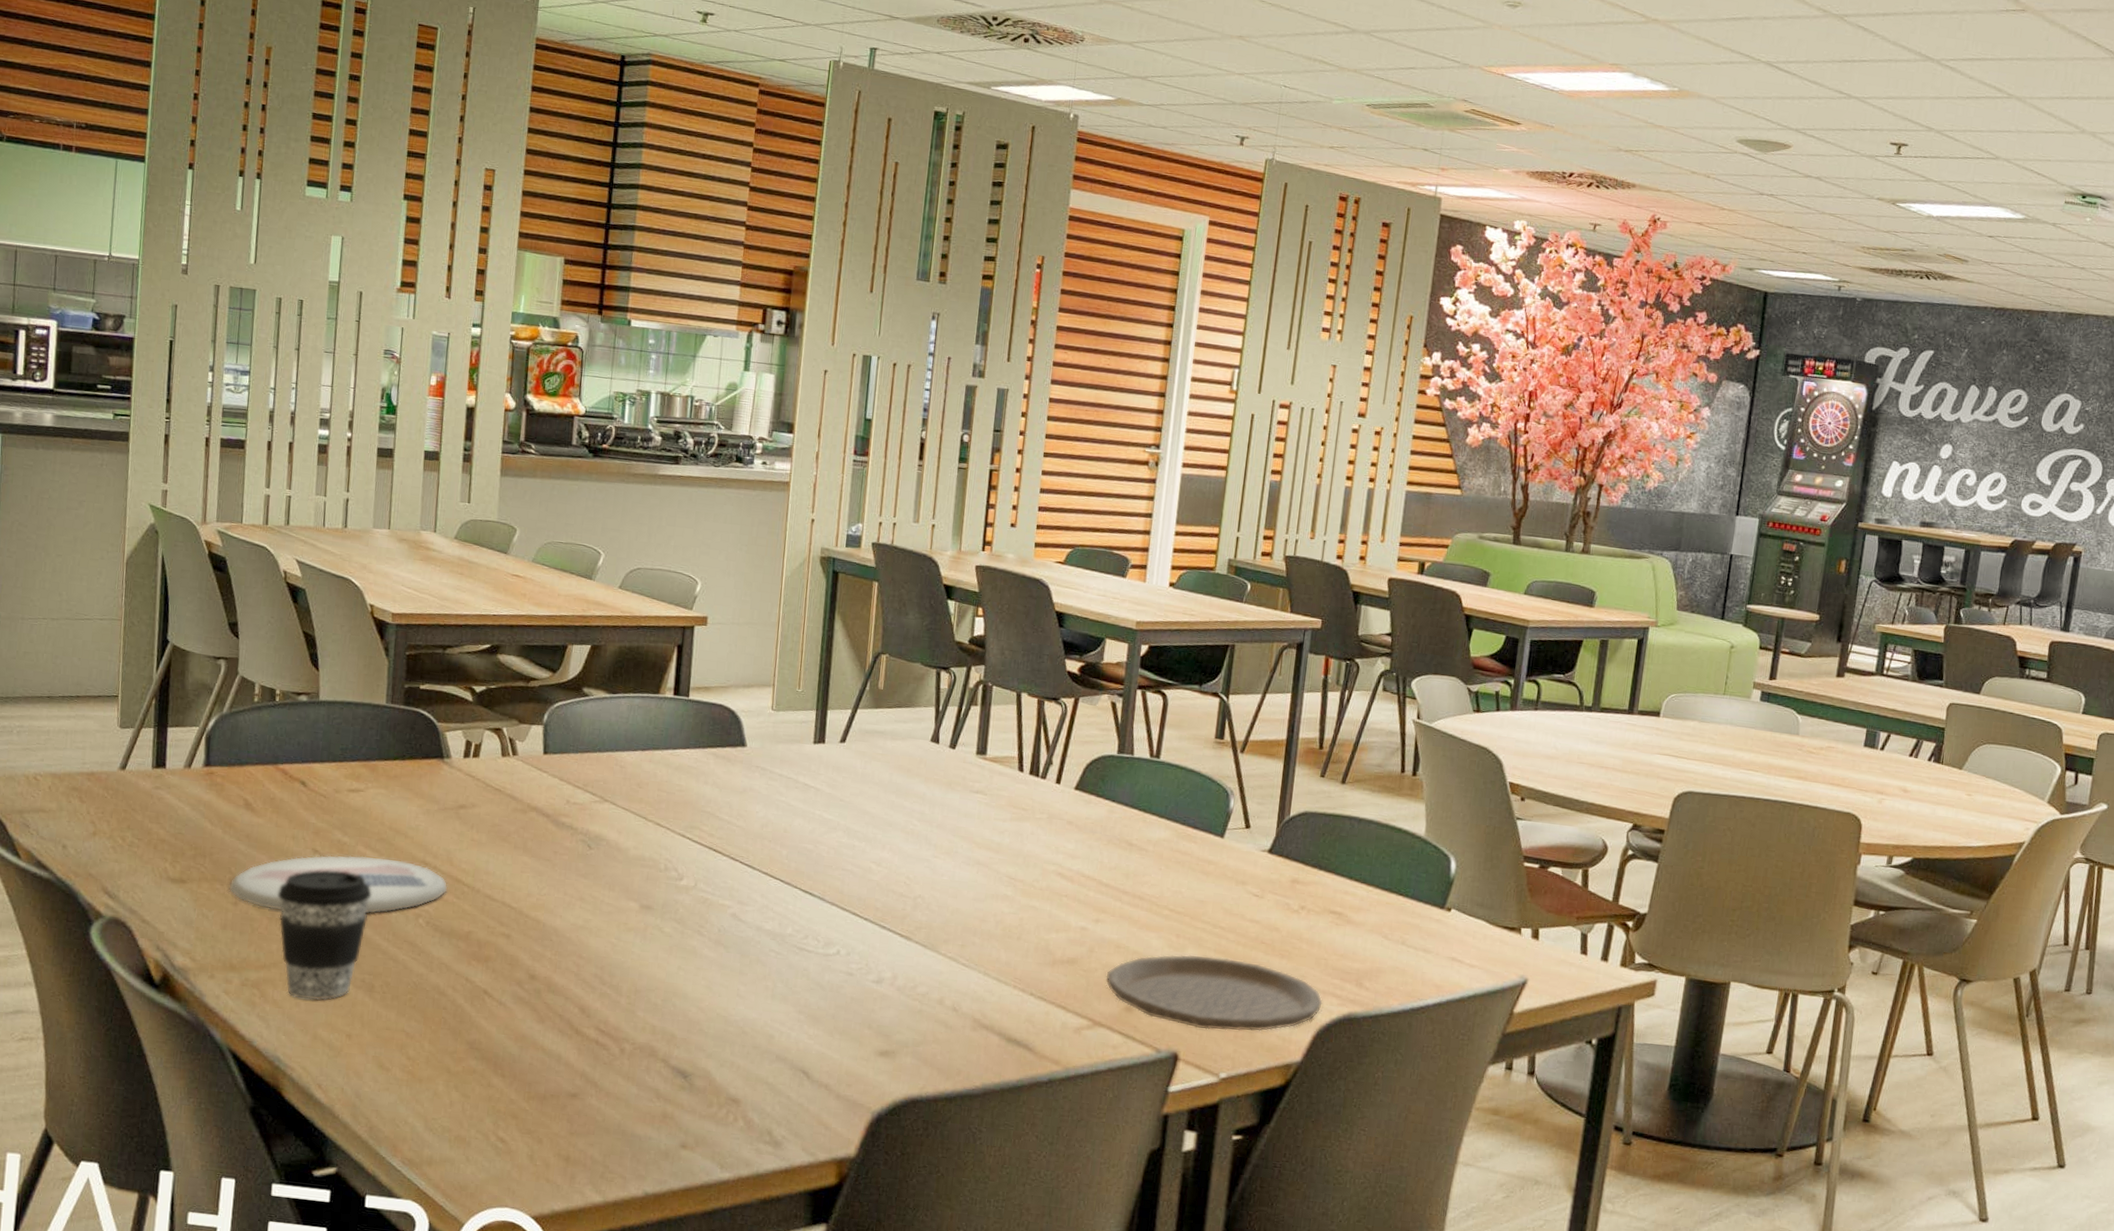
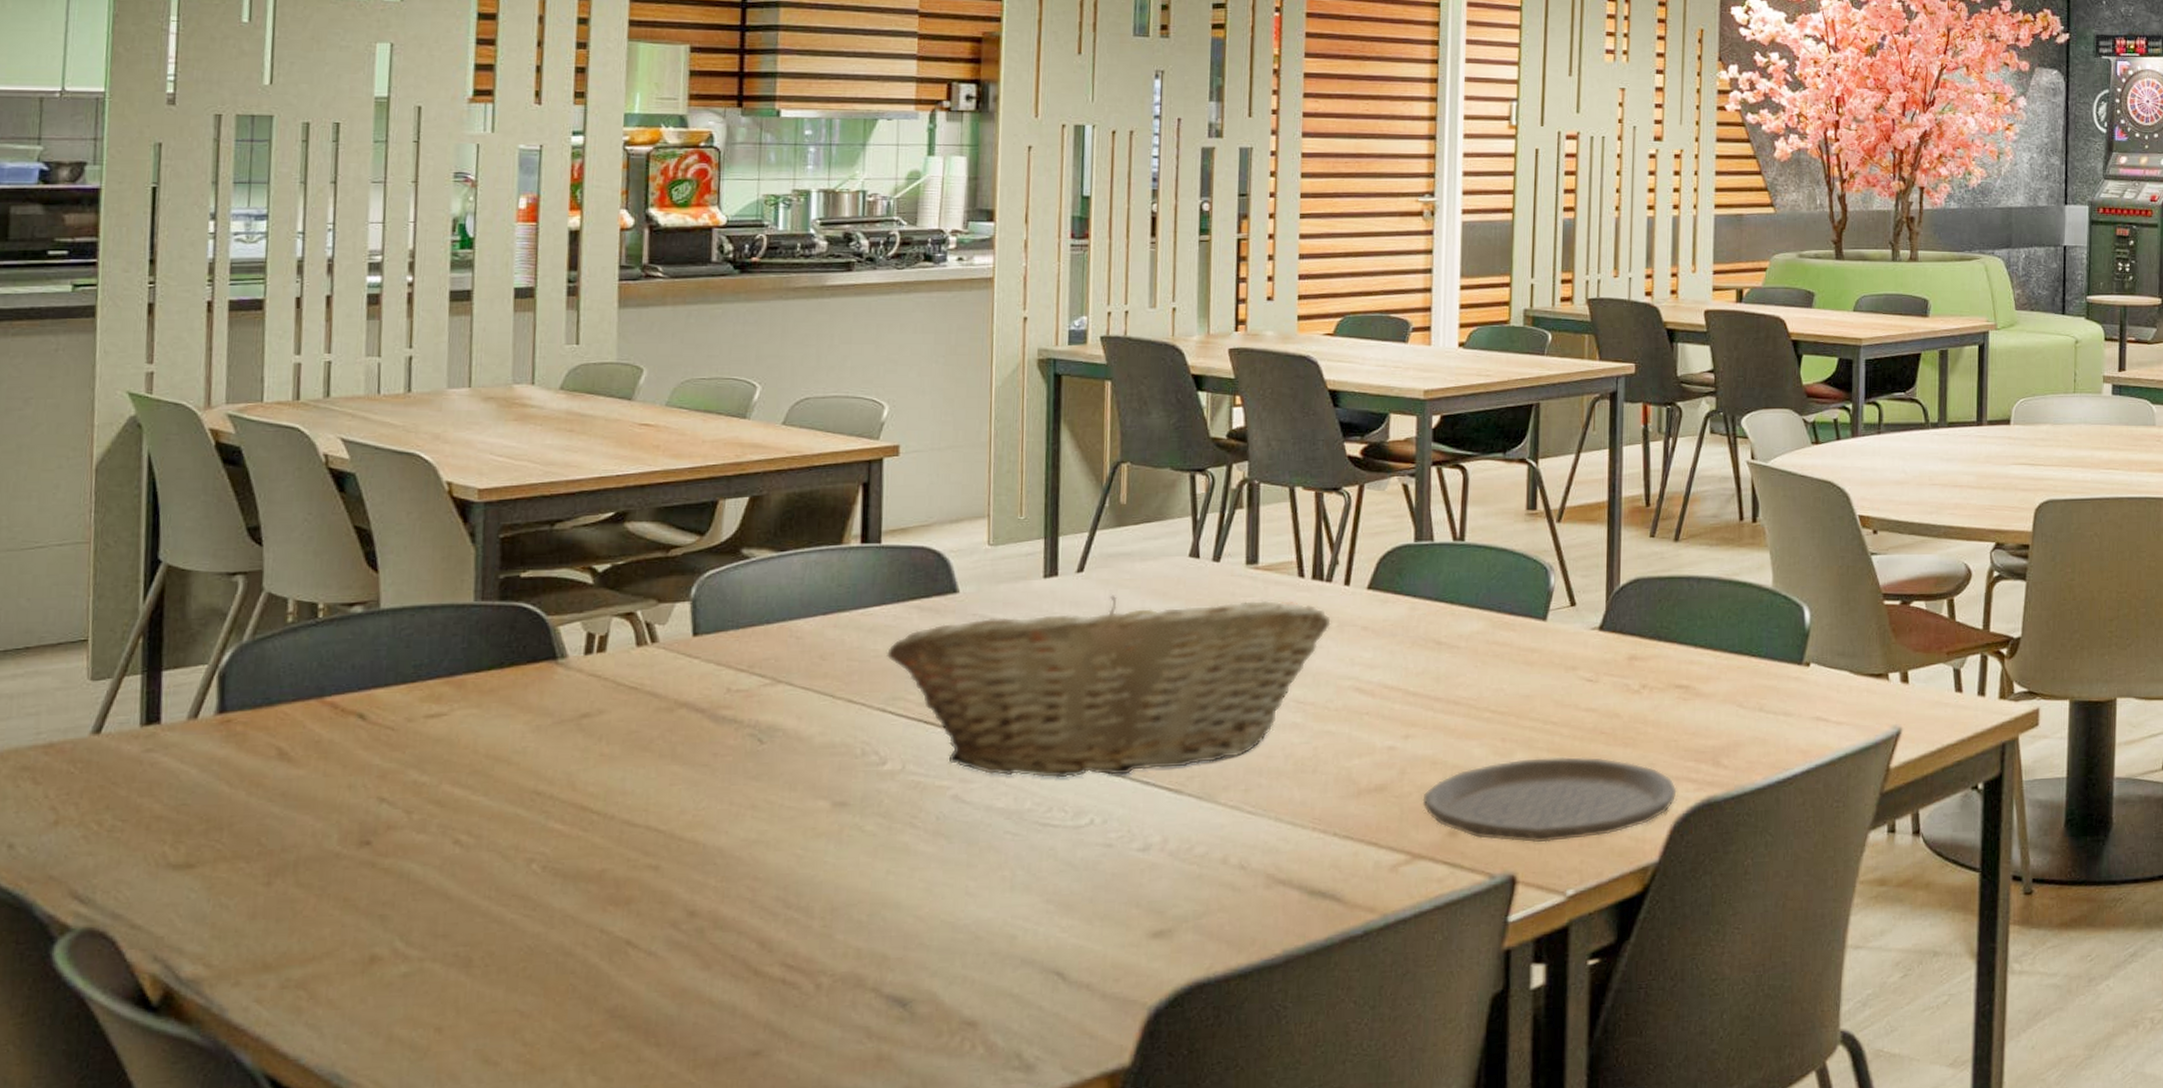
plate: present [229,855,448,914] -> none [258,794,570,884]
coffee cup: present [277,870,372,1000] -> none [329,819,464,993]
fruit basket: none [687,765,1042,919] -> present [886,595,1331,778]

